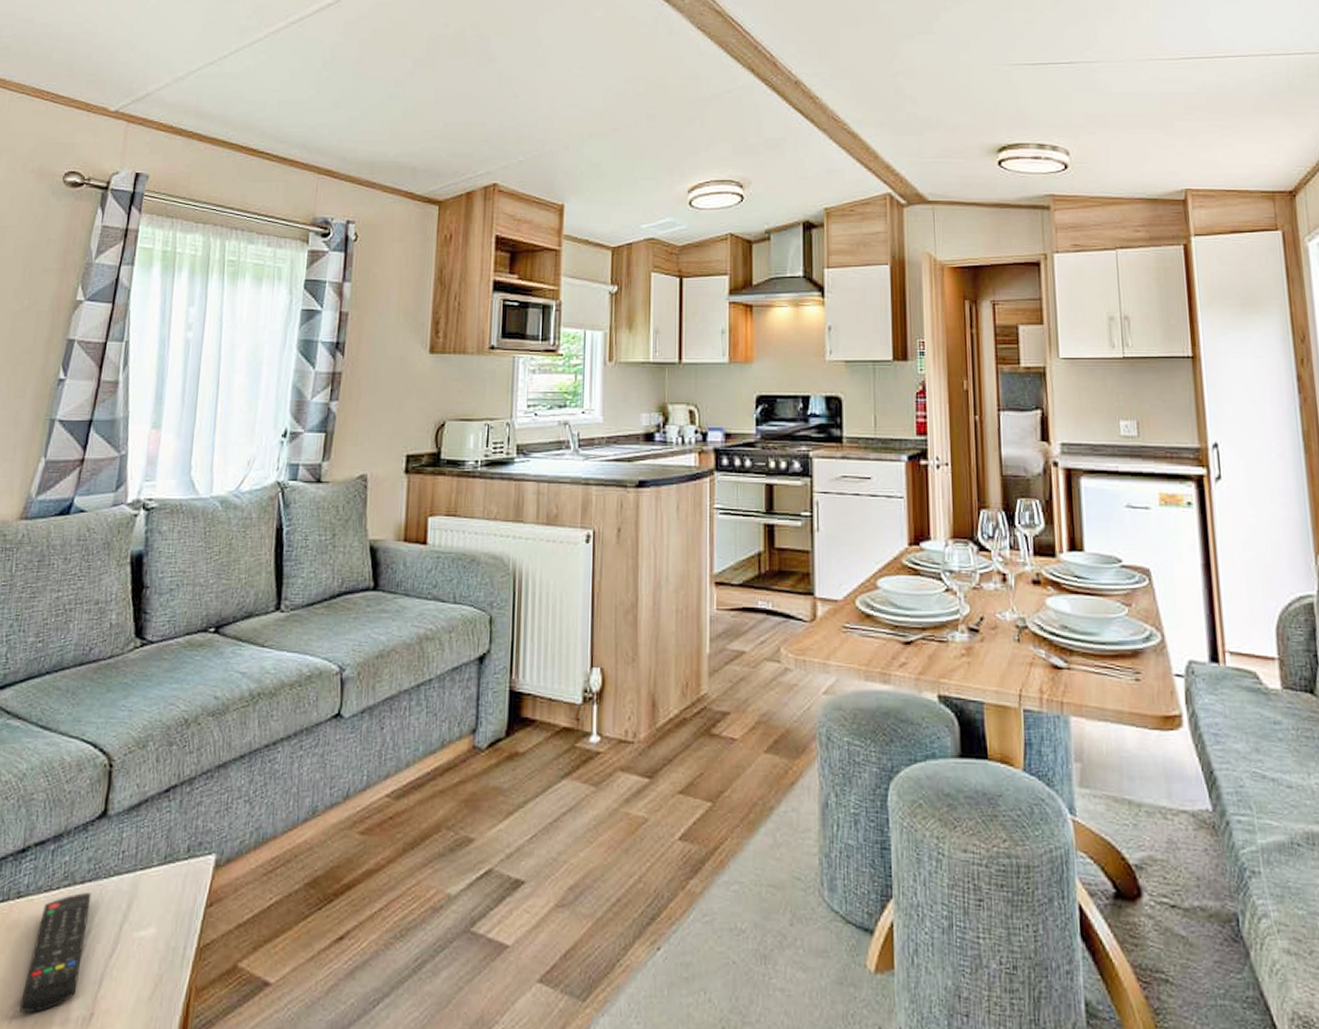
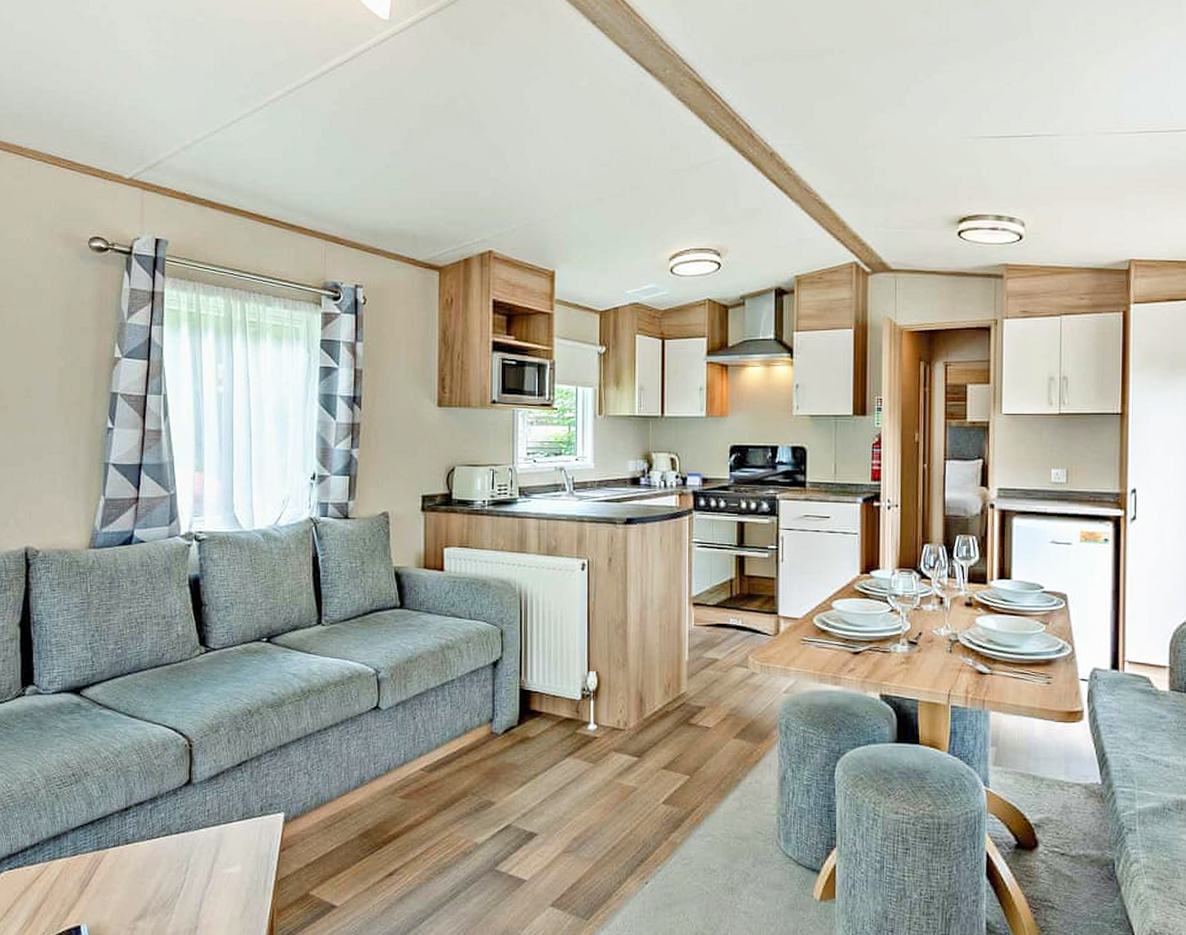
remote control: present [19,891,92,1013] -> none [138,840,186,926]

